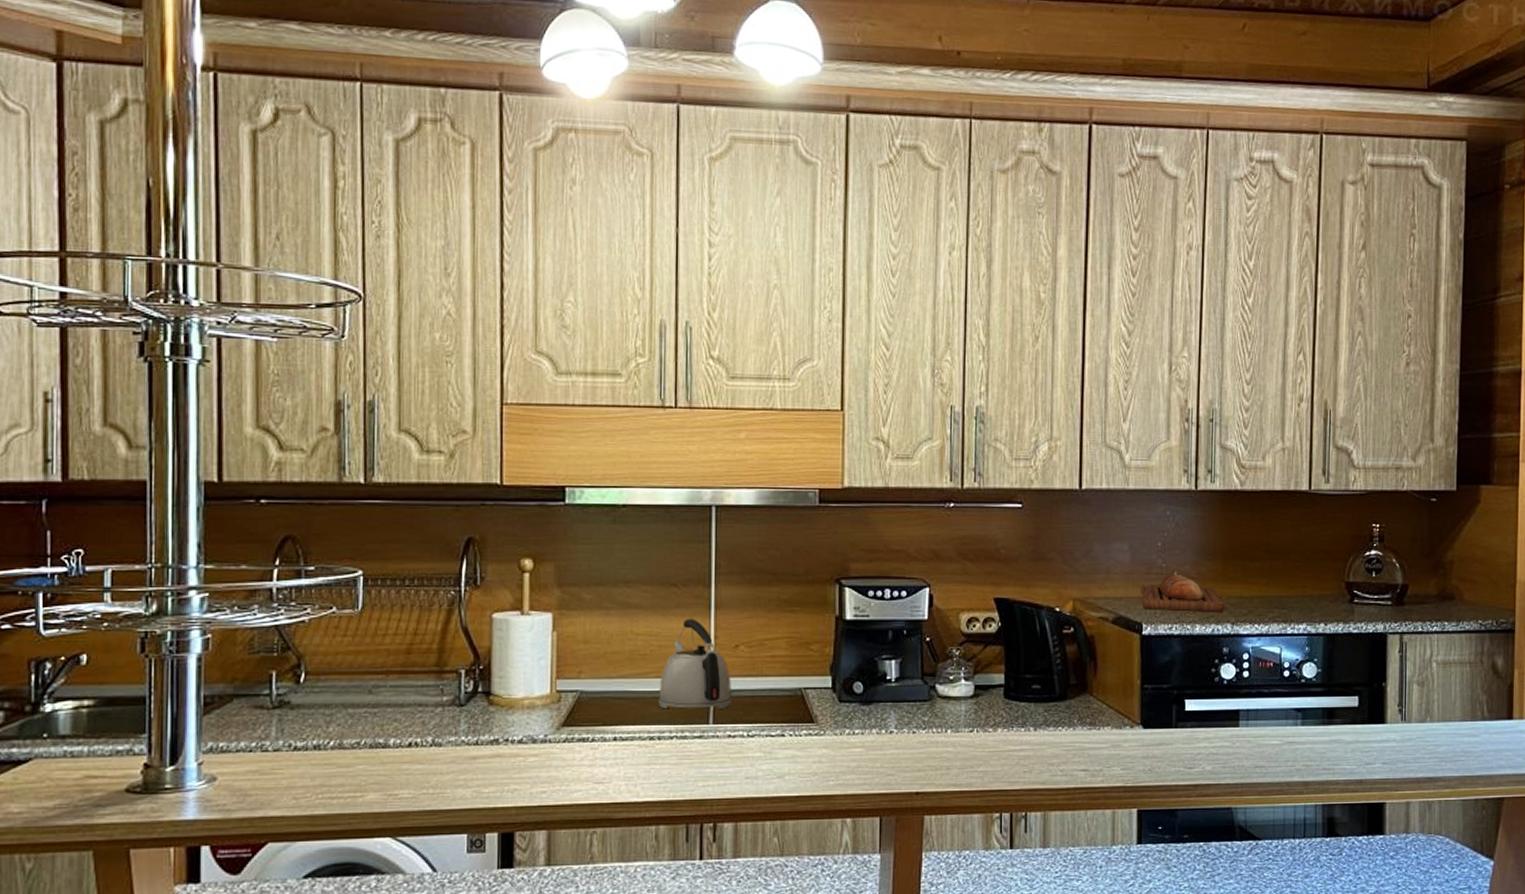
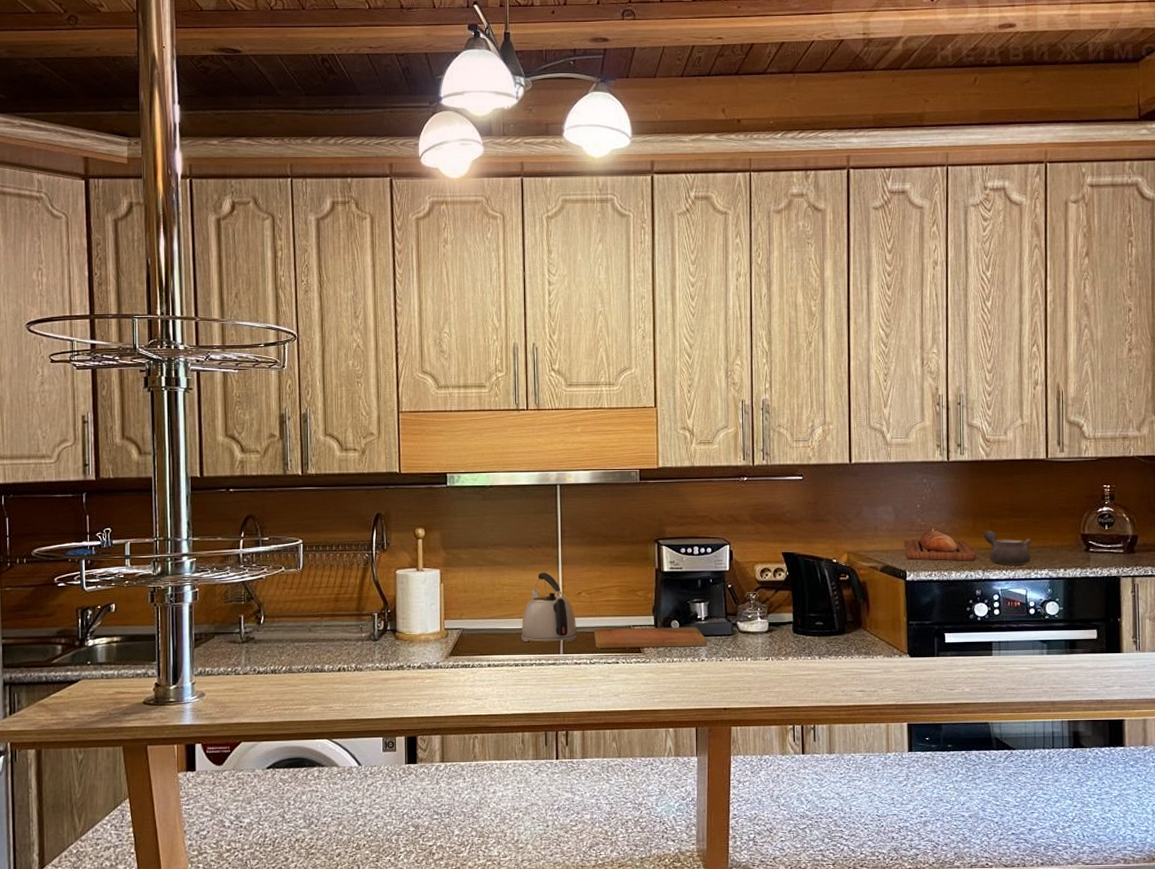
cutting board: none [753,690,897,717] -> present [593,627,707,648]
teapot: none [1233,575,1288,619] -> present [983,530,1031,566]

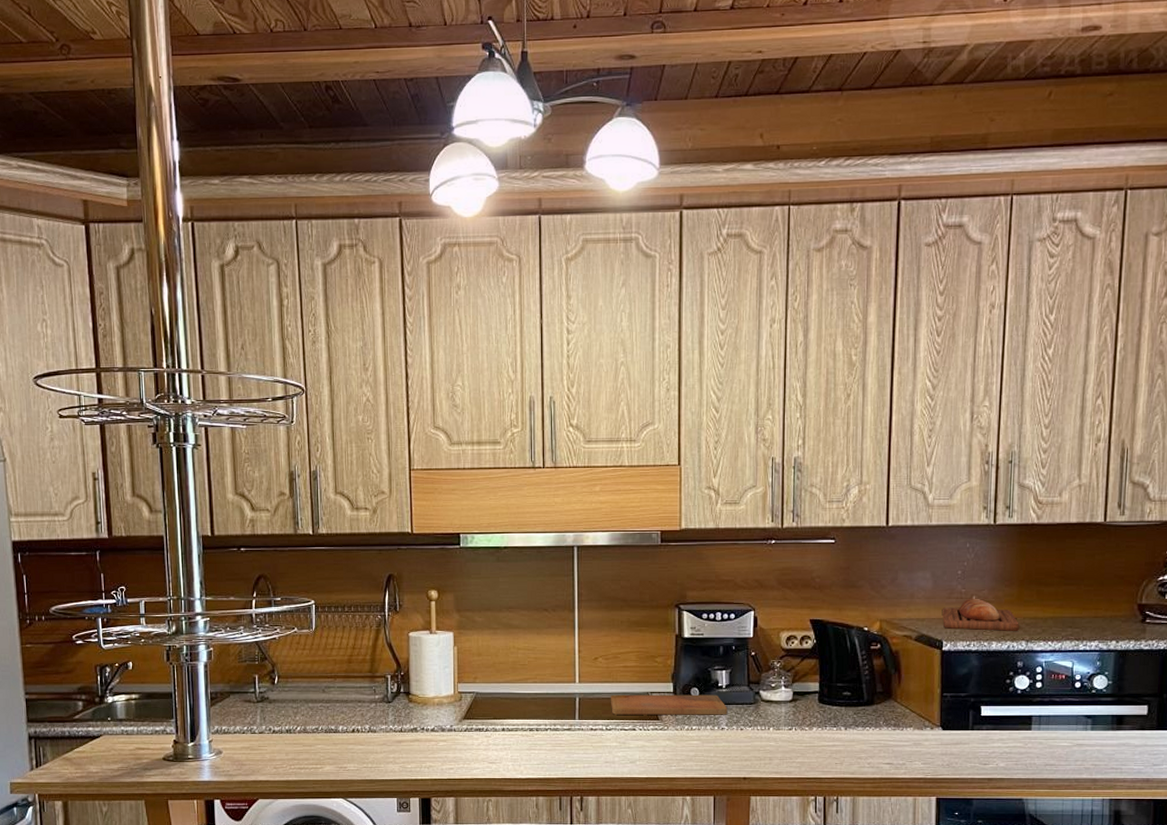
kettle: present [520,572,578,643] -> none [535,637,594,708]
teapot: present [983,530,1031,566] -> none [1029,599,1081,637]

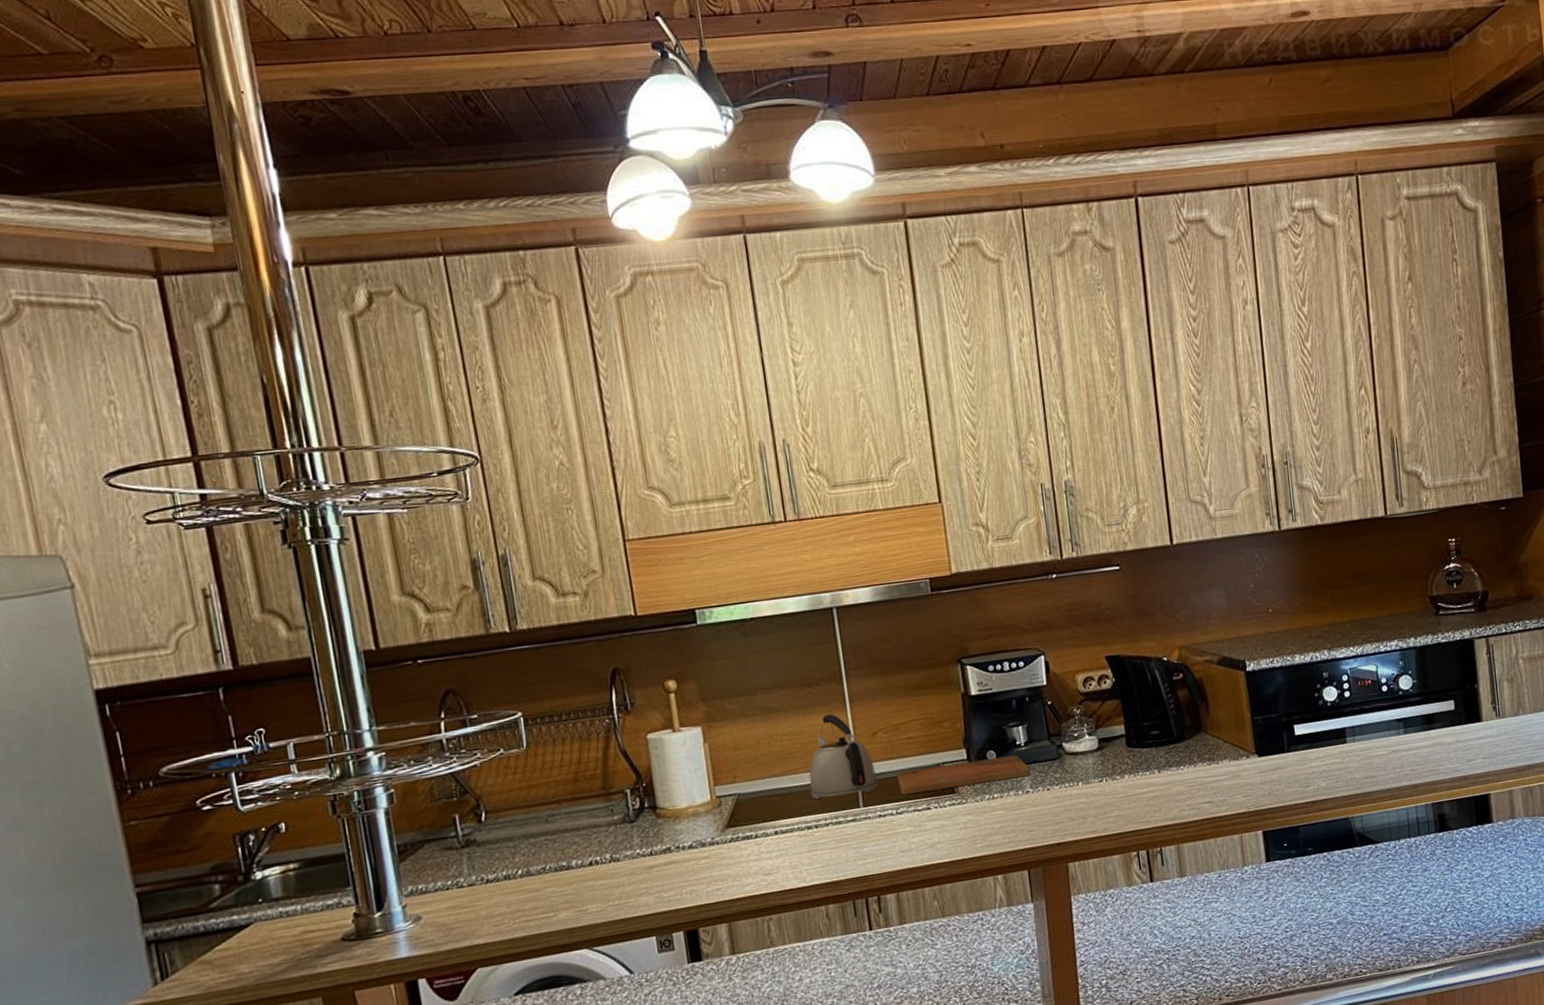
kettle: none [535,637,594,708] -> present [809,714,878,800]
bread loaf: present [942,598,1019,632] -> none [1240,610,1320,648]

